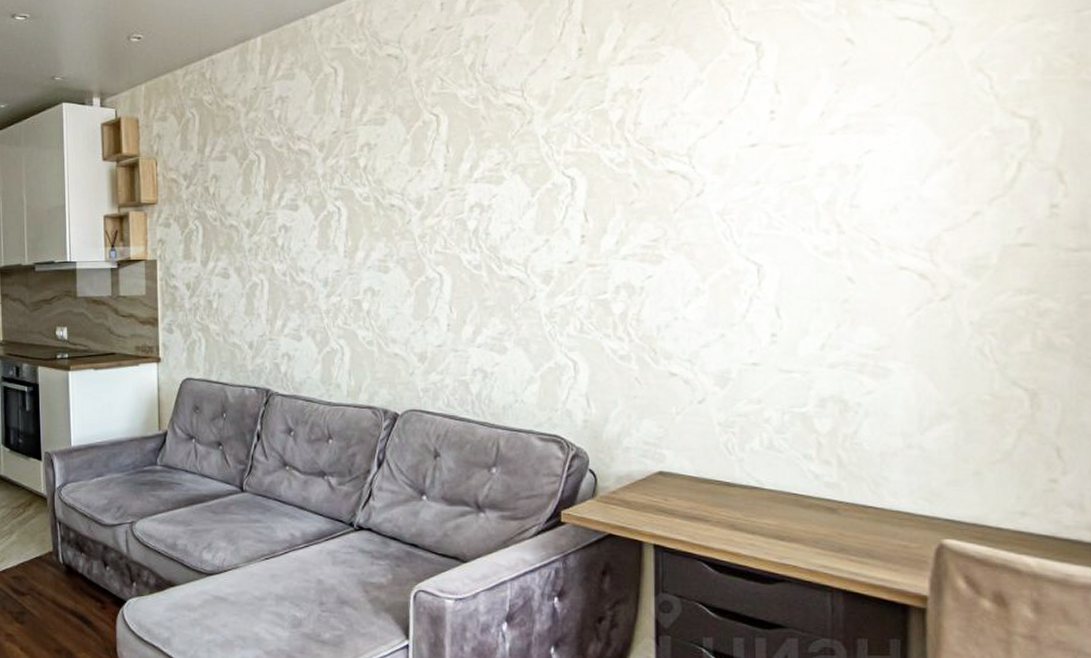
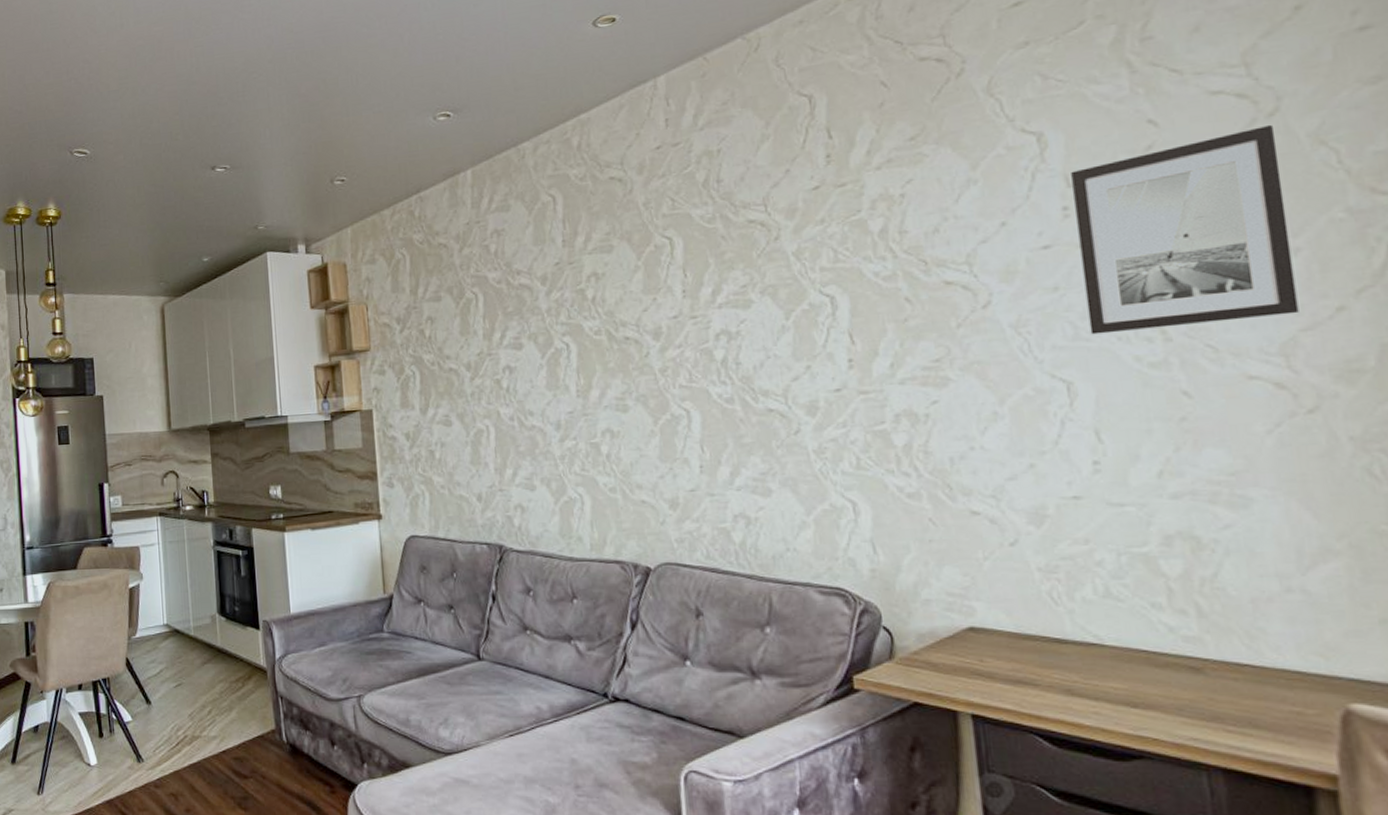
wall art: none [780,50,945,225] -> present [1071,124,1299,335]

